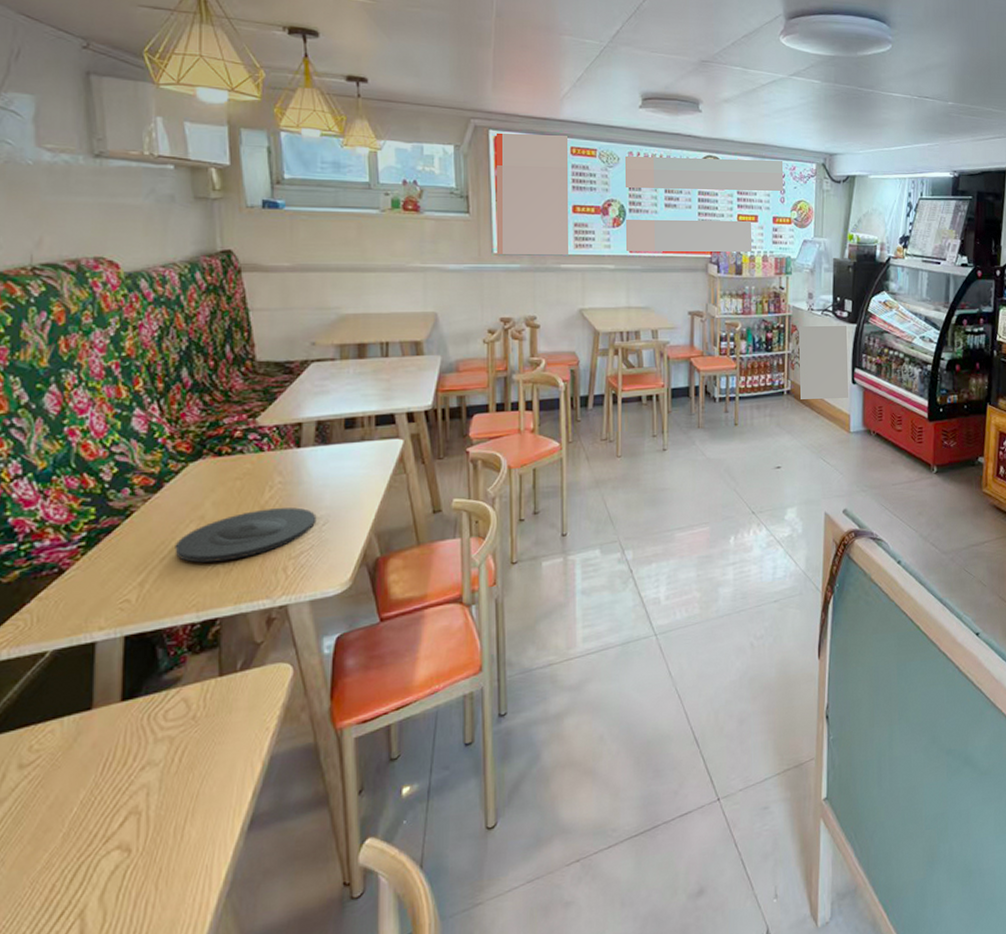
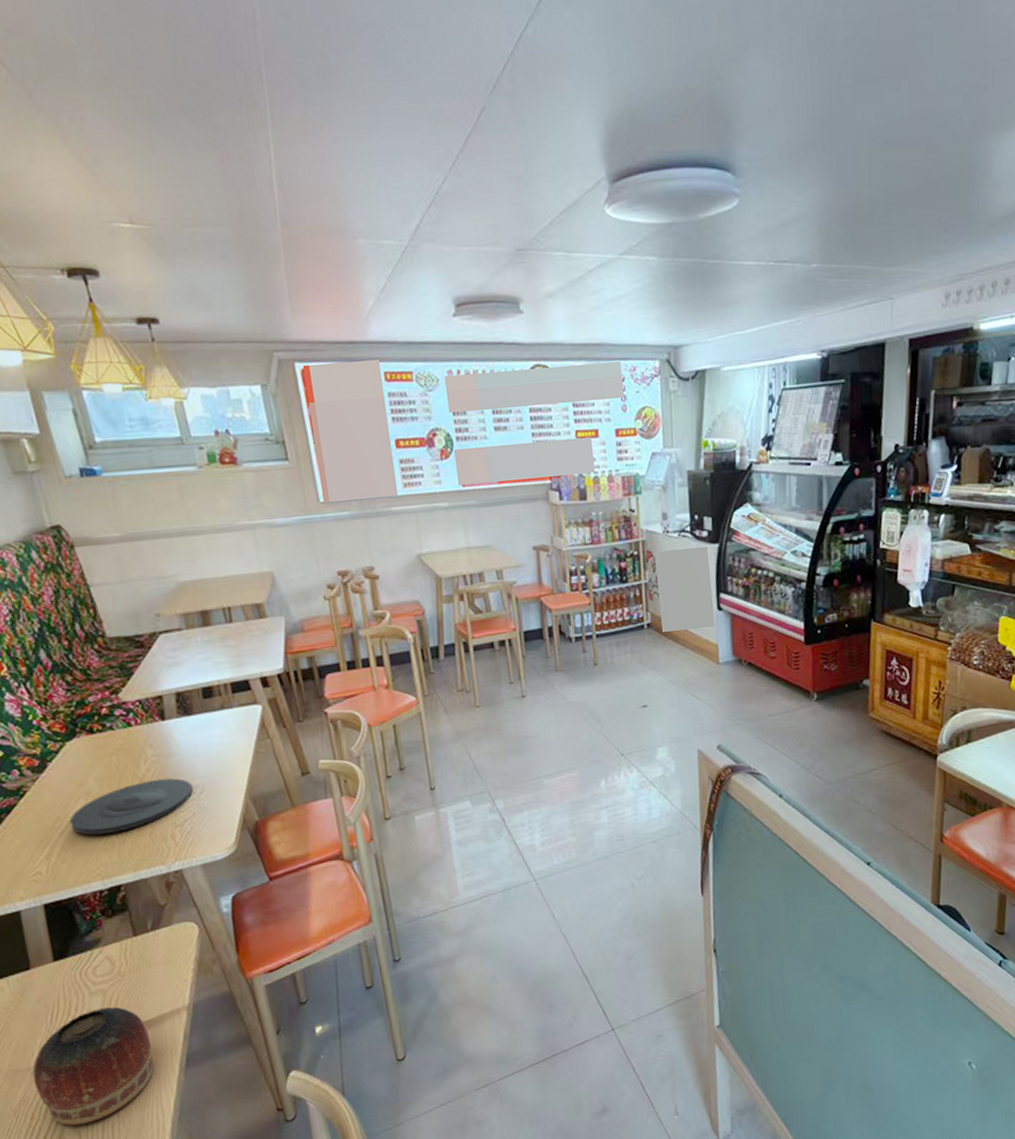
bowl: none [65,756,214,901] -> present [32,1006,155,1126]

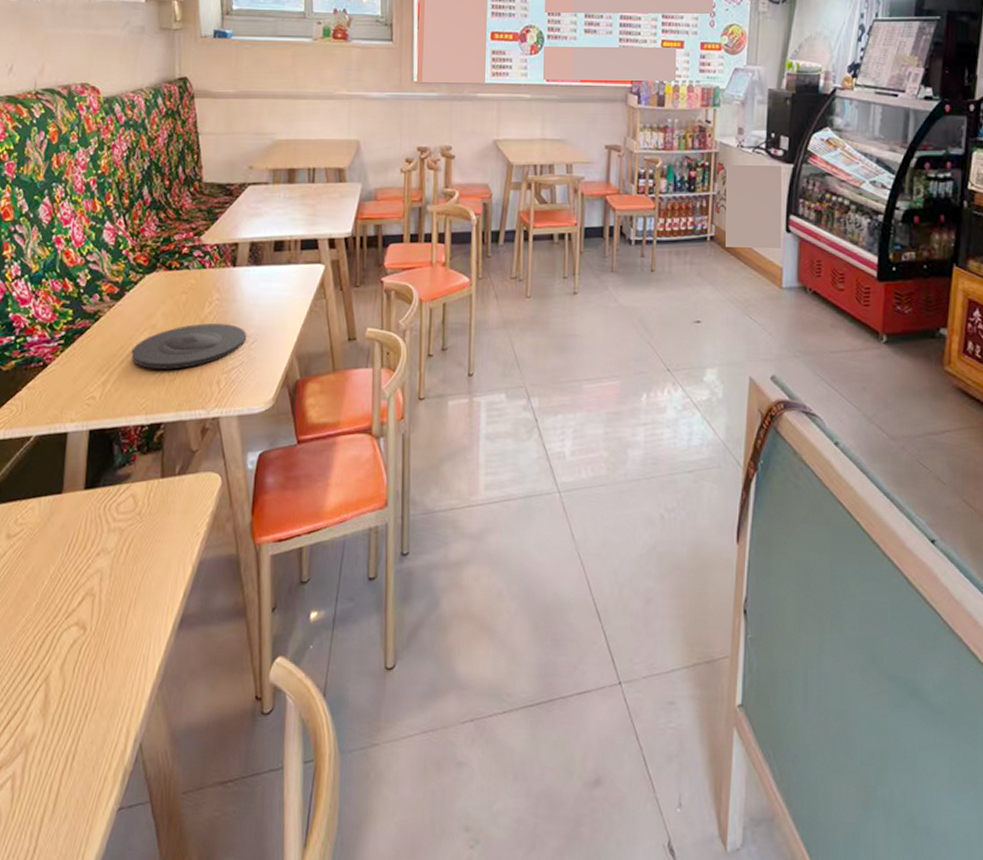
bowl: present [32,1006,155,1126] -> none [37,547,152,671]

